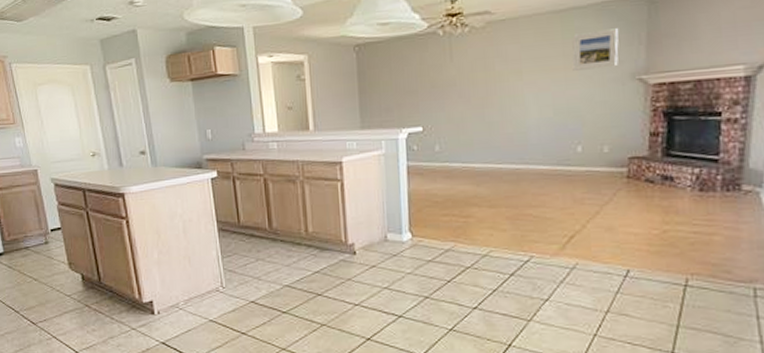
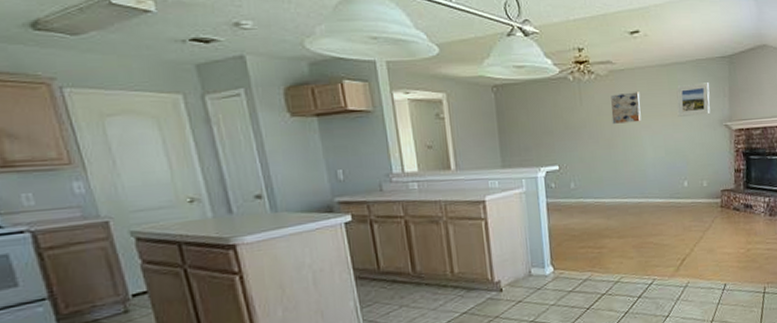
wall art: none [487,44,525,81] -> present [611,92,641,124]

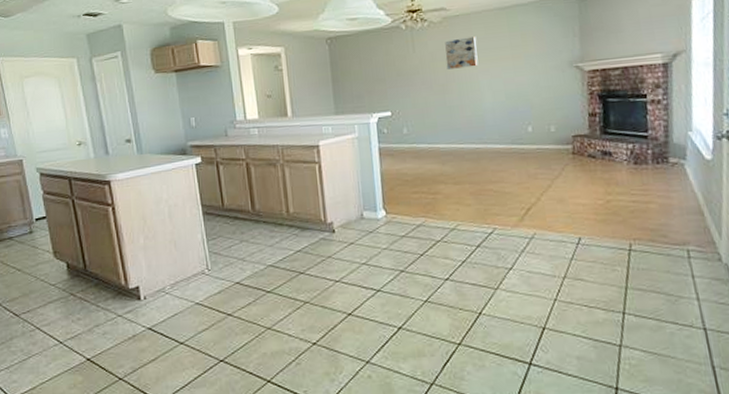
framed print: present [676,82,711,117] -> none [517,23,558,60]

